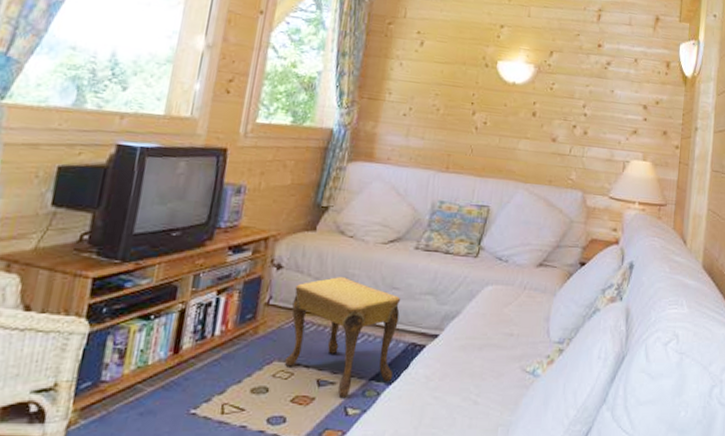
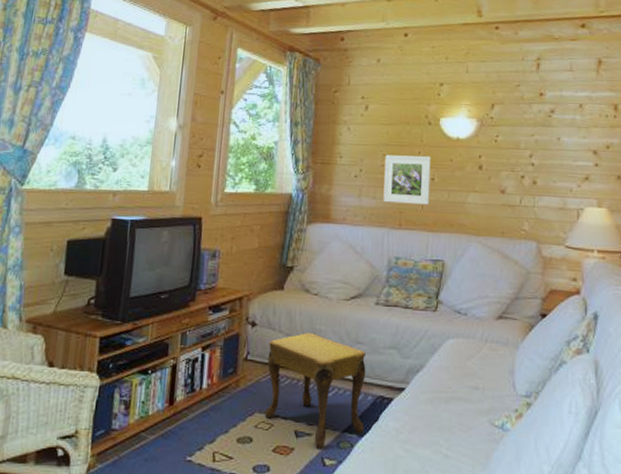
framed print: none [432,94,485,149] -> present [383,154,431,205]

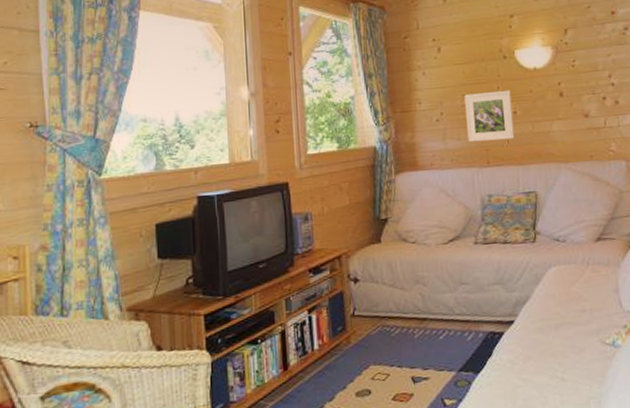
footstool: present [265,333,366,450] -> none [374,280,480,392]

